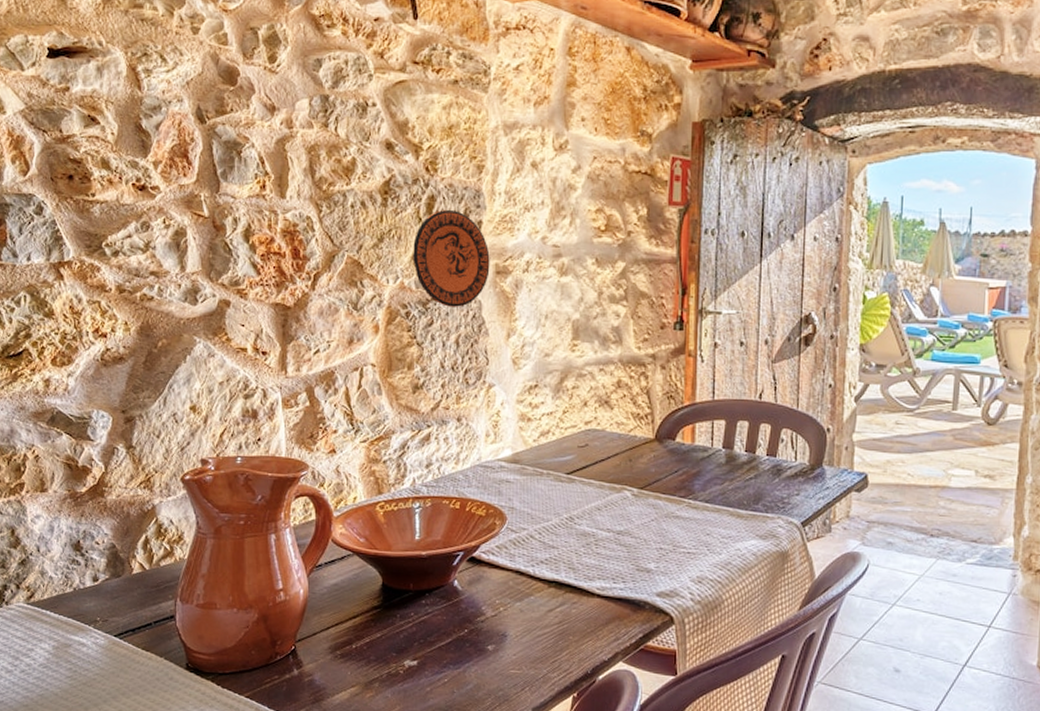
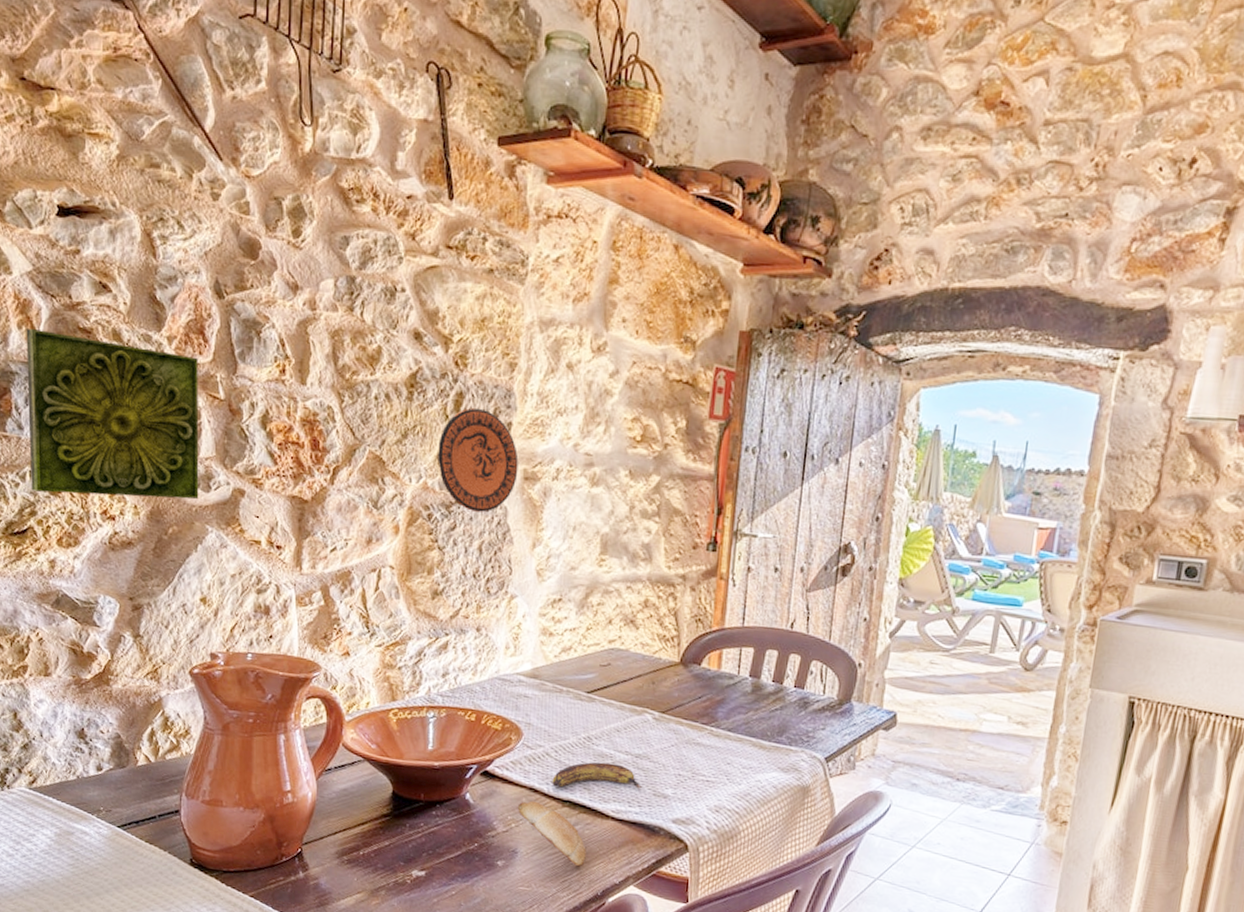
decorative tile: none [19,163,187,315] -> present [26,329,199,499]
bread roll: none [504,583,574,646] -> present [517,801,586,867]
banana: none [537,541,626,569] -> present [552,762,643,789]

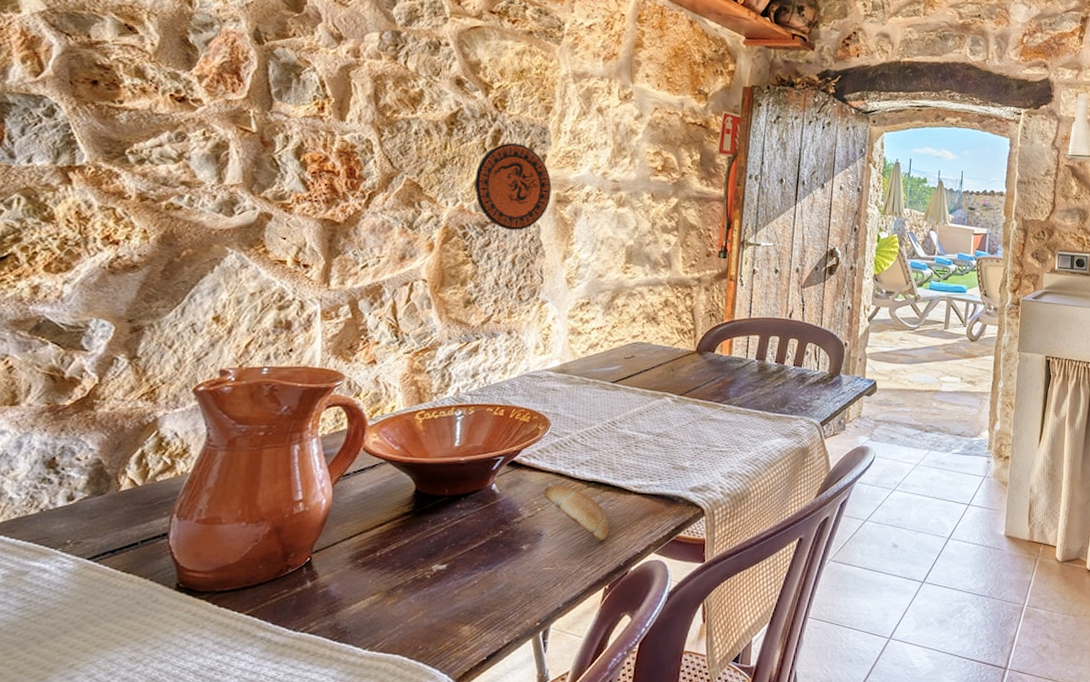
decorative tile: present [26,329,199,499] -> none [18,63,230,224]
banana: present [552,762,643,789] -> none [578,443,663,470]

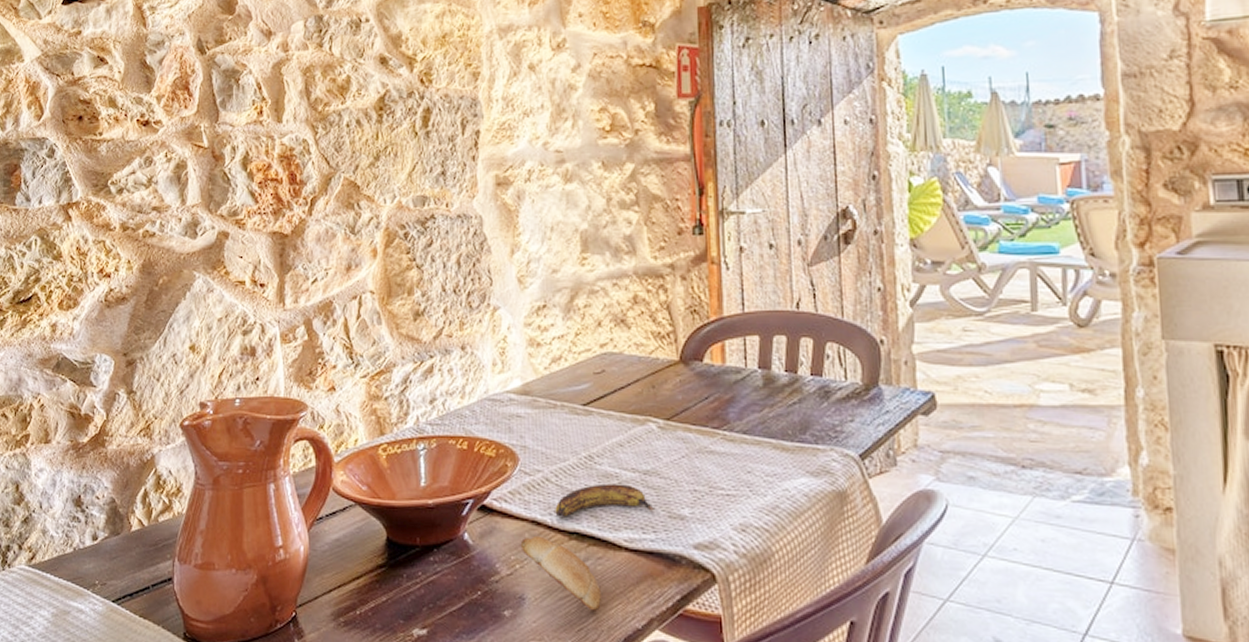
decorative plate: present [474,142,552,230] -> none [410,121,490,225]
banana: none [578,443,663,470] -> present [555,483,656,517]

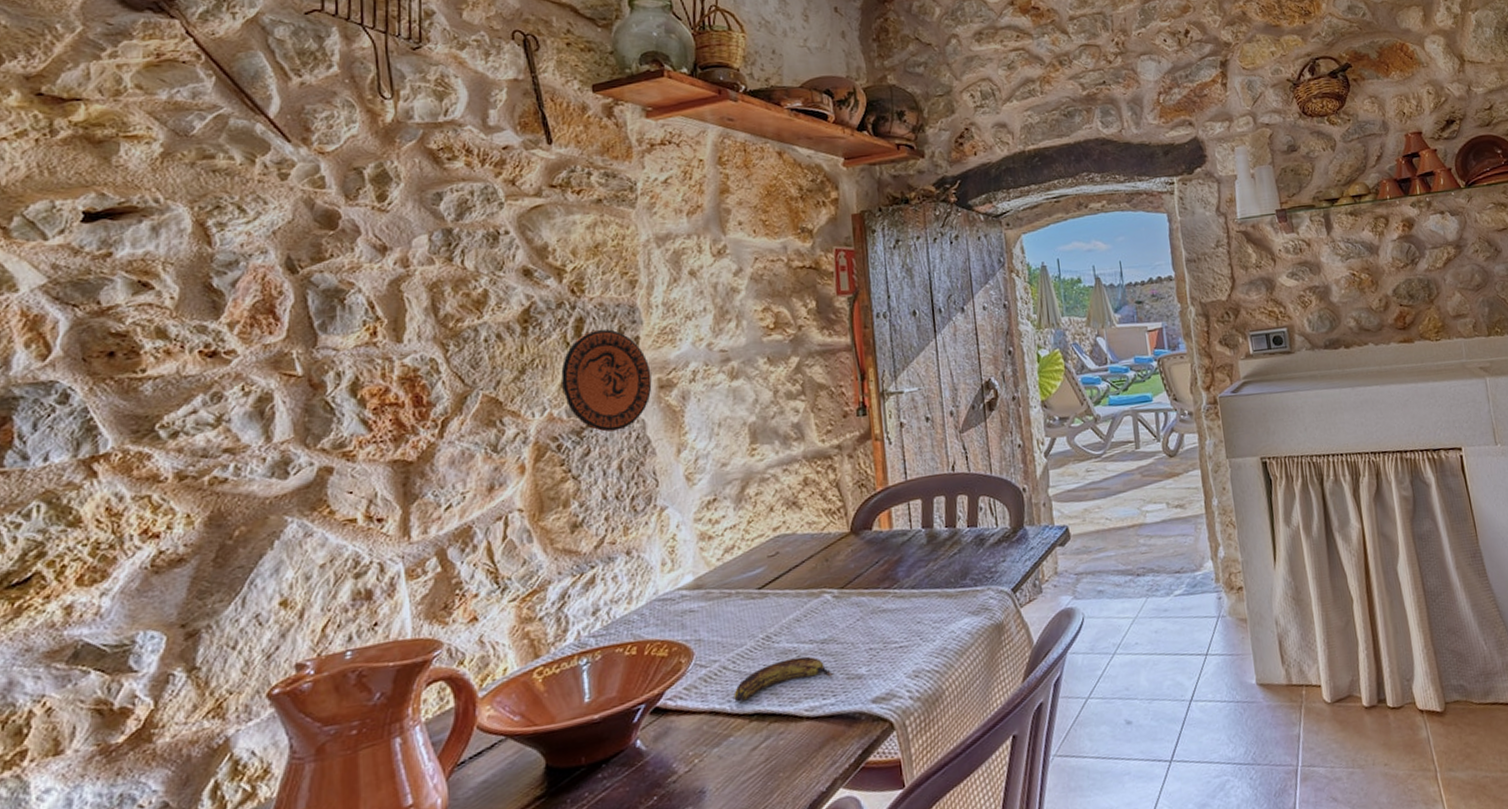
decorative plate: none [410,121,490,225] -> present [561,329,652,432]
bread roll: present [520,535,601,611] -> none [698,725,785,786]

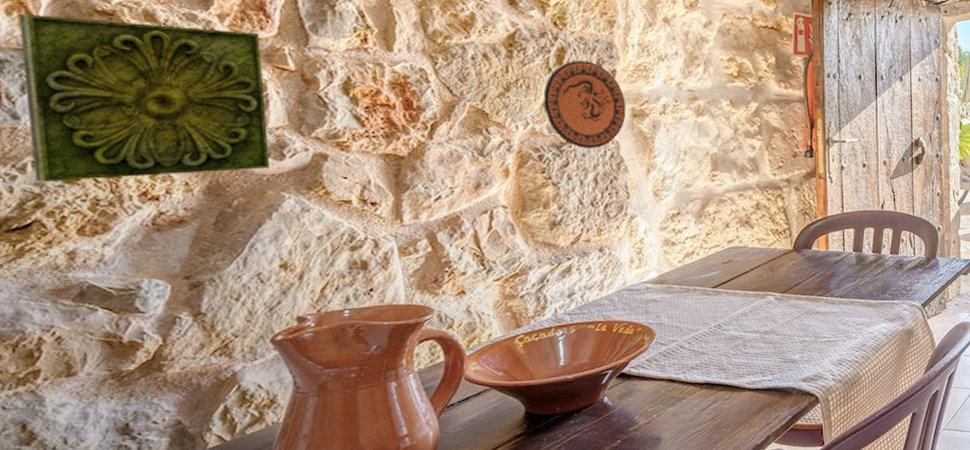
decorative tile: none [36,338,274,529] -> present [18,15,270,182]
banana: present [734,656,834,703] -> none [688,342,773,374]

